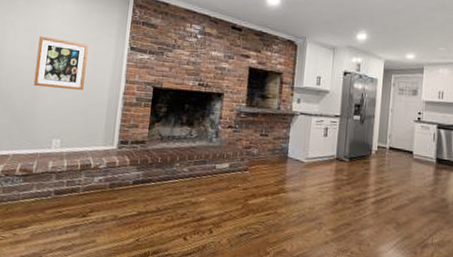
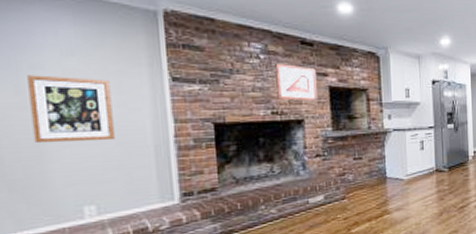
picture frame: none [205,42,240,79] -> present [275,63,318,102]

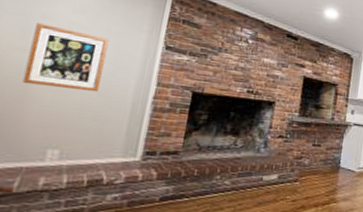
picture frame: present [275,63,318,102] -> none [255,49,295,88]

